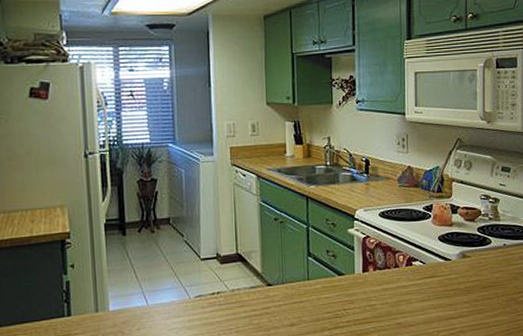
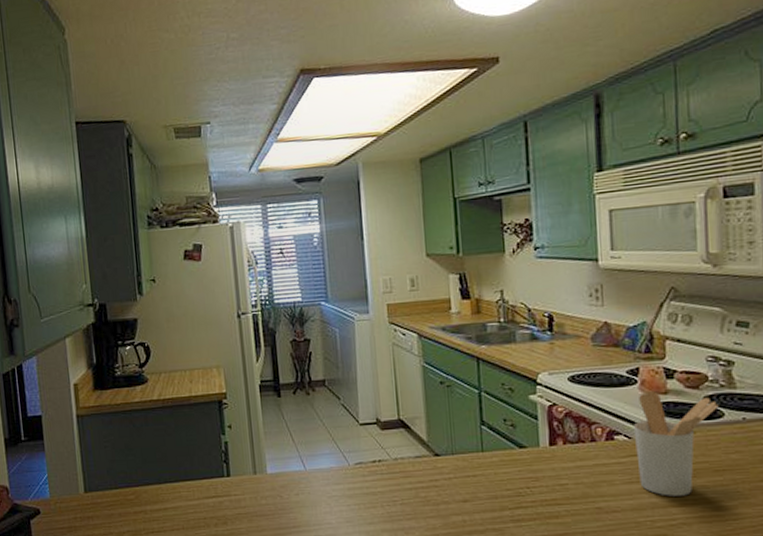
utensil holder: none [426,224,488,310] -> present [633,391,719,496]

